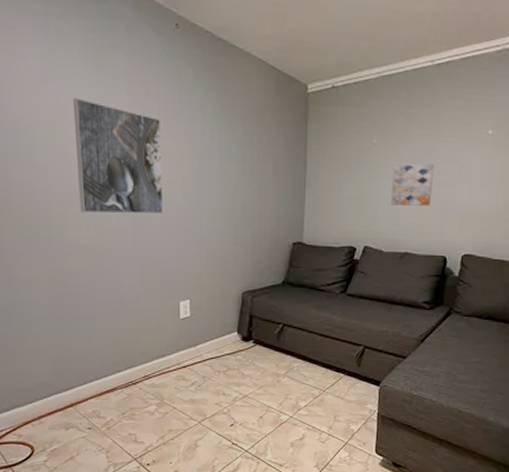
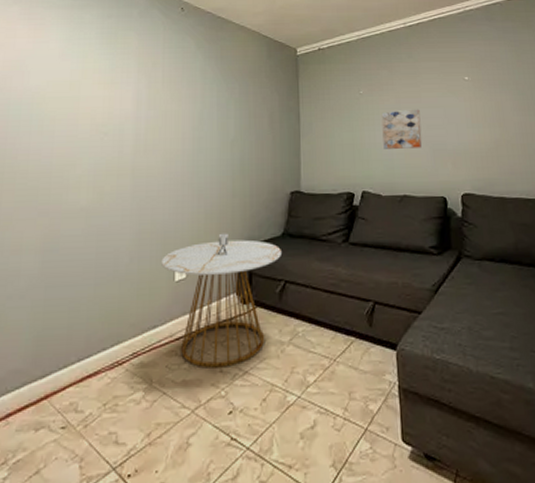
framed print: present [72,98,164,215] -> none [82,71,165,175]
side table: none [166,278,281,393] -> present [161,233,281,370]

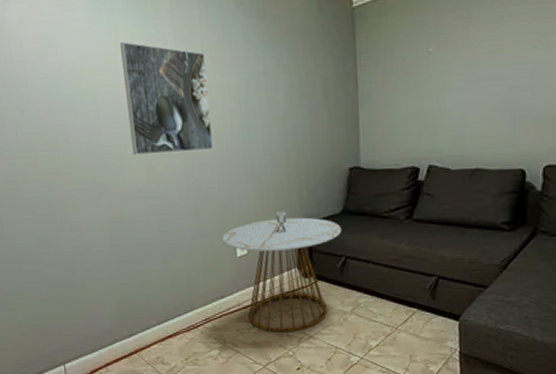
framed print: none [82,71,165,175] -> present [119,42,214,156]
wall art: present [381,109,423,149] -> none [454,67,502,117]

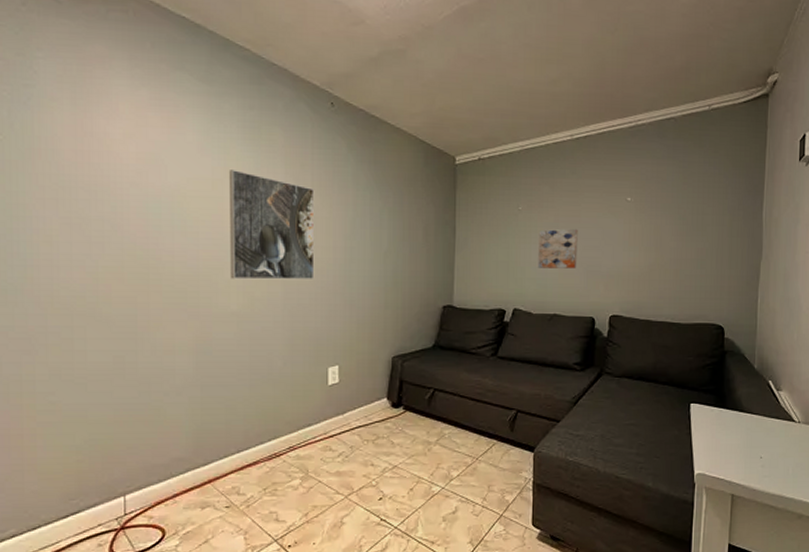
side table: present [222,211,341,334] -> none [315,342,431,463]
wall art: none [454,67,502,117] -> present [538,228,578,269]

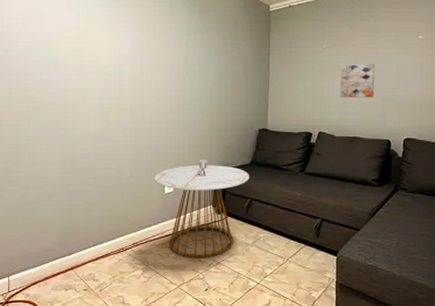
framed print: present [228,170,315,280] -> none [90,20,156,108]
side table: none [315,342,431,463] -> present [154,159,249,259]

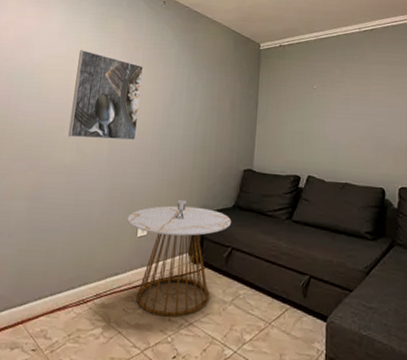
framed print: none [90,20,156,108] -> present [68,50,144,141]
wall art: present [340,63,375,98] -> none [331,106,367,142]

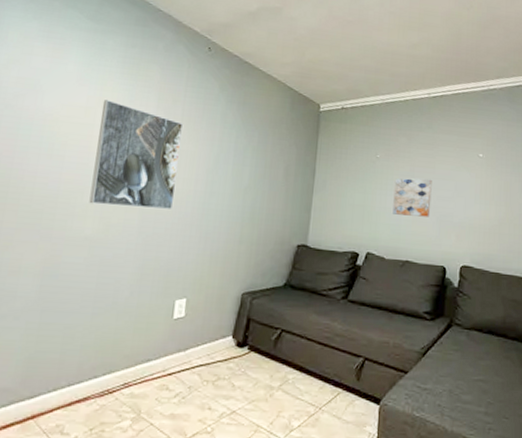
side table: present [127,199,231,318] -> none [161,277,281,407]
wall art: none [331,106,367,142] -> present [393,178,432,217]

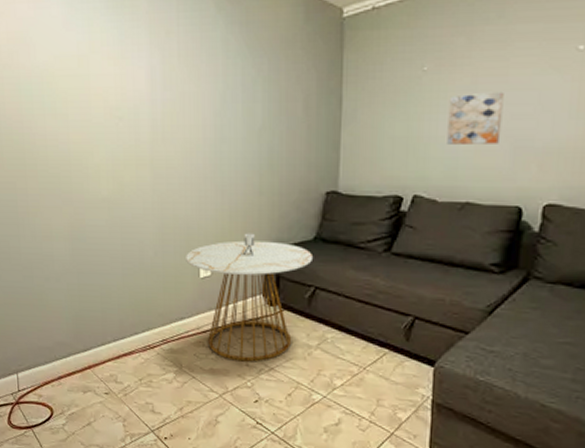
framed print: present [89,100,184,210] -> none [93,43,184,163]
side table: none [161,277,281,407] -> present [186,233,312,363]

